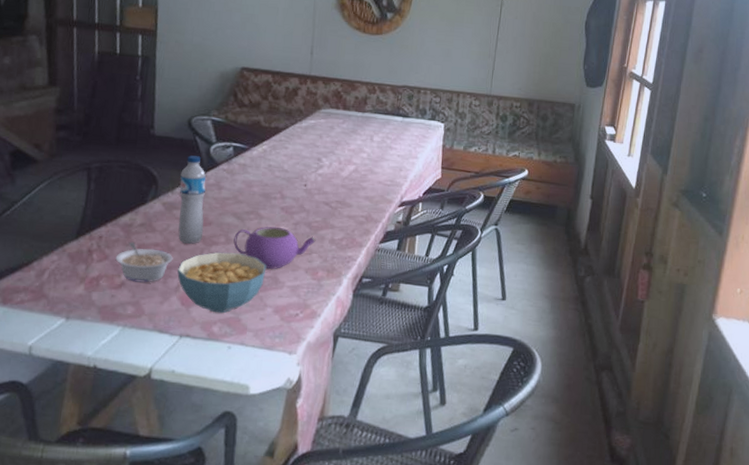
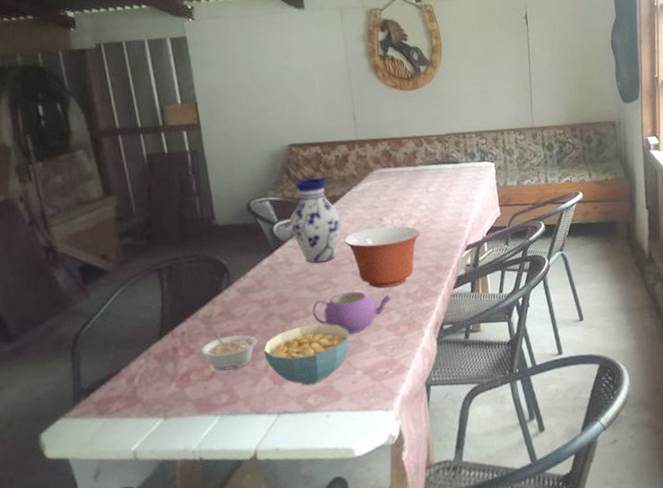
water bottle: present [178,155,206,244] -> none [249,238,282,324]
vase: none [227,104,280,193] -> present [289,177,342,264]
mixing bowl: none [279,166,357,230] -> present [344,225,420,288]

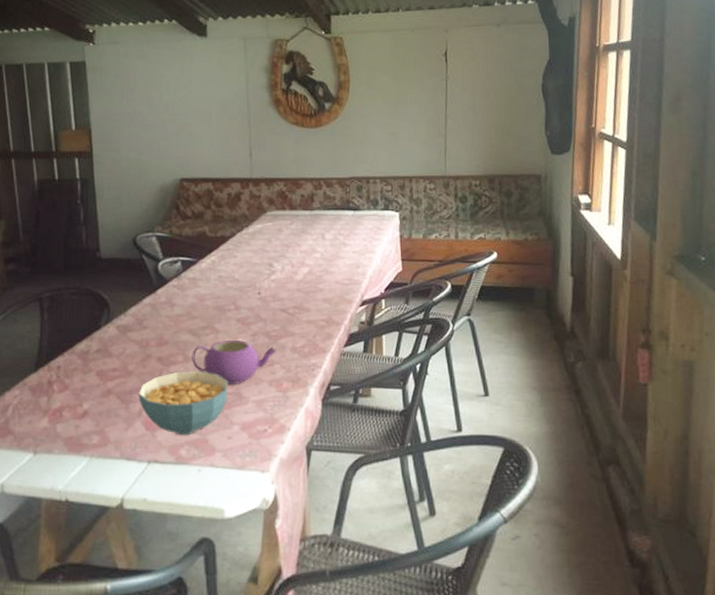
legume: present [201,331,257,371] -> none [76,368,133,410]
vase: present [289,177,342,264] -> none [174,215,229,307]
mixing bowl: present [344,225,420,288] -> none [230,273,312,339]

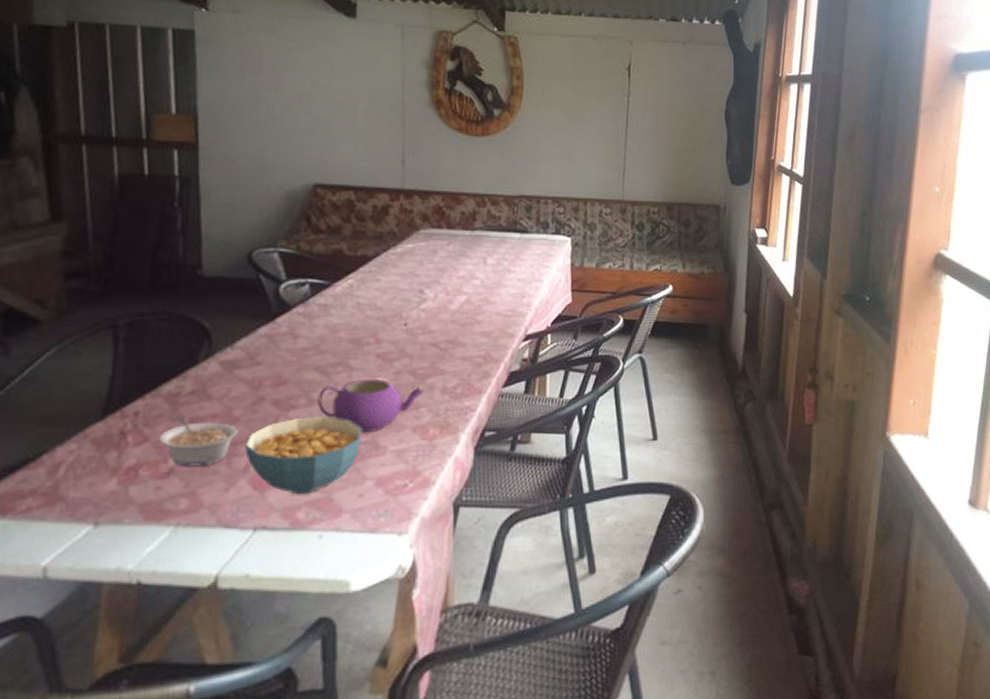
legume: none [76,368,133,410] -> present [159,415,238,467]

